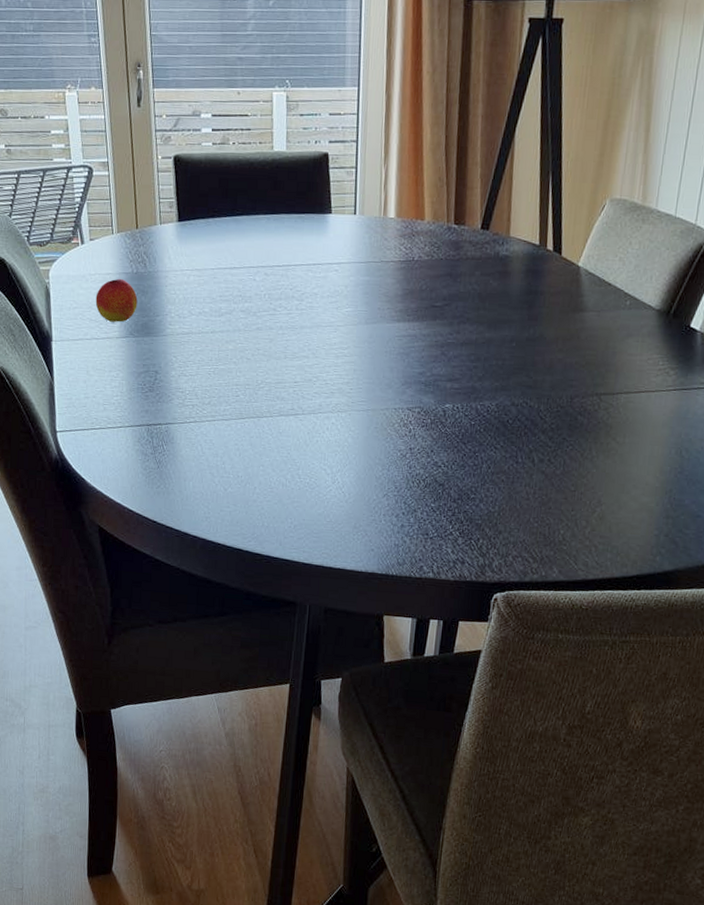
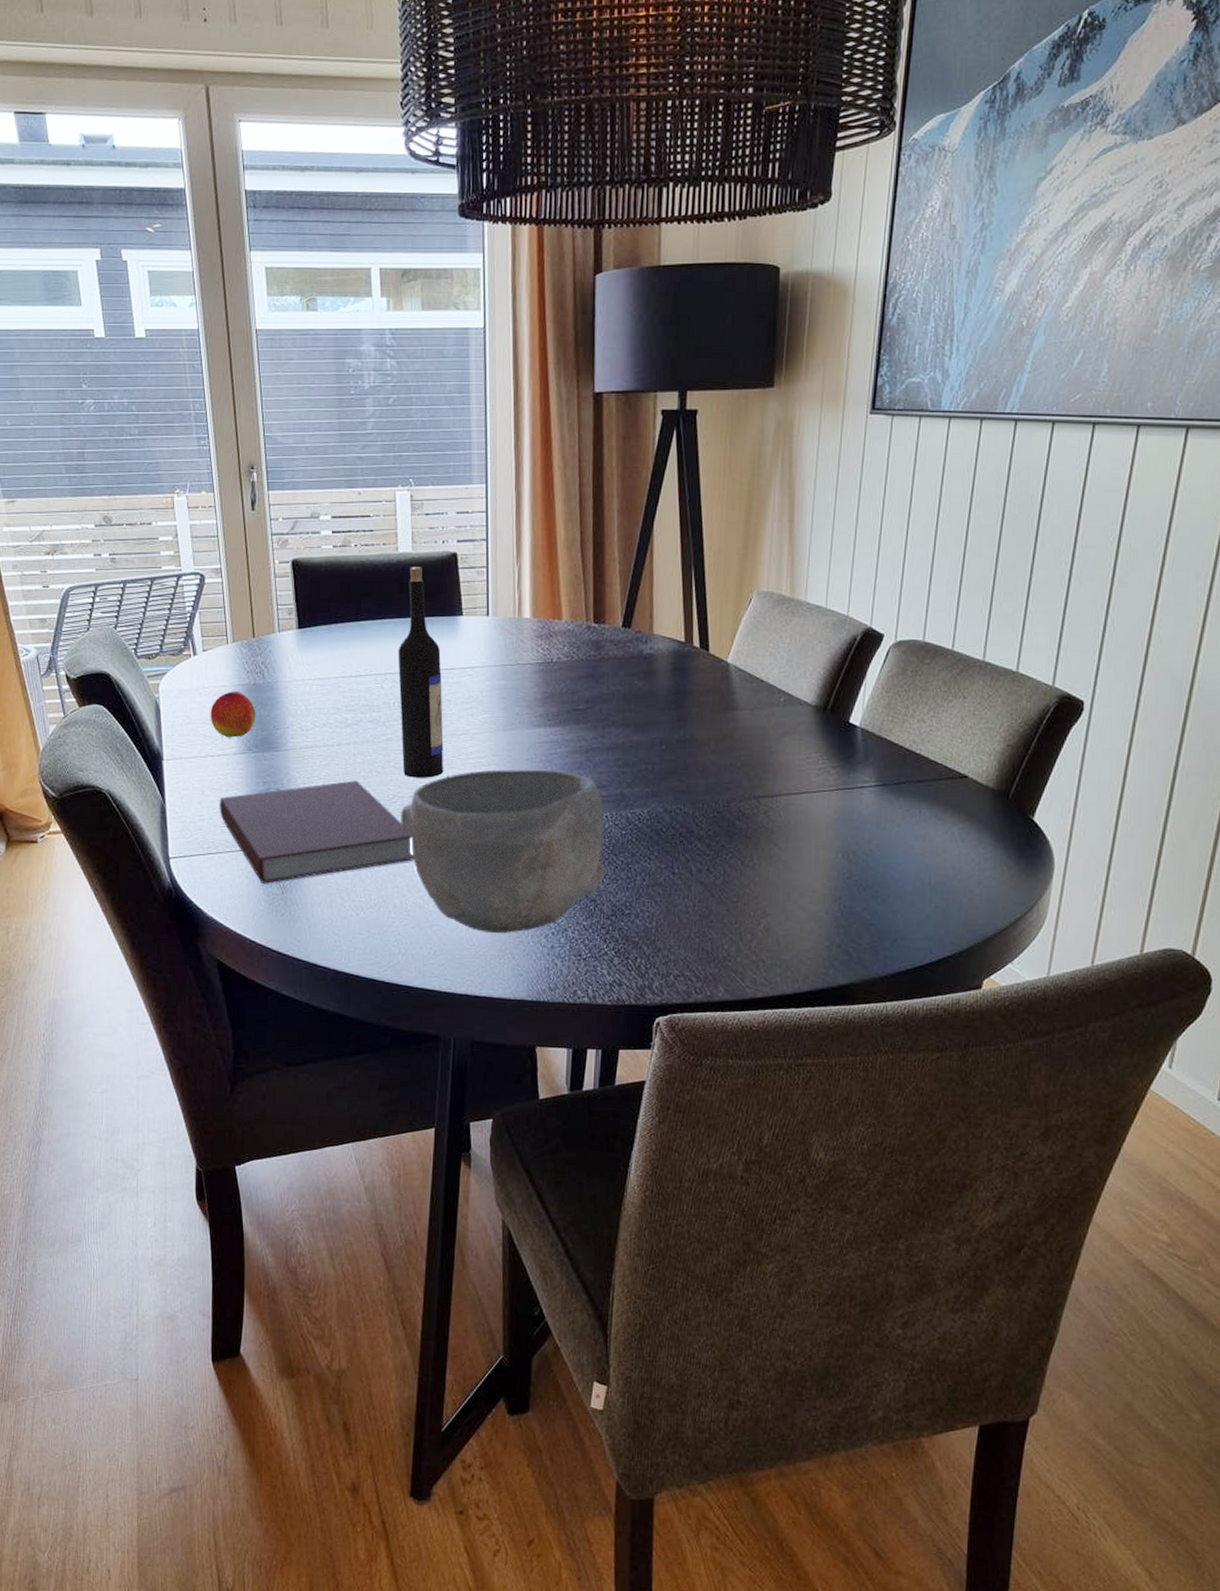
notebook: none [102,365,279,459] -> present [219,780,414,885]
bowl: none [267,360,456,512] -> present [401,769,605,934]
wine bottle: none [269,165,310,366] -> present [397,567,444,778]

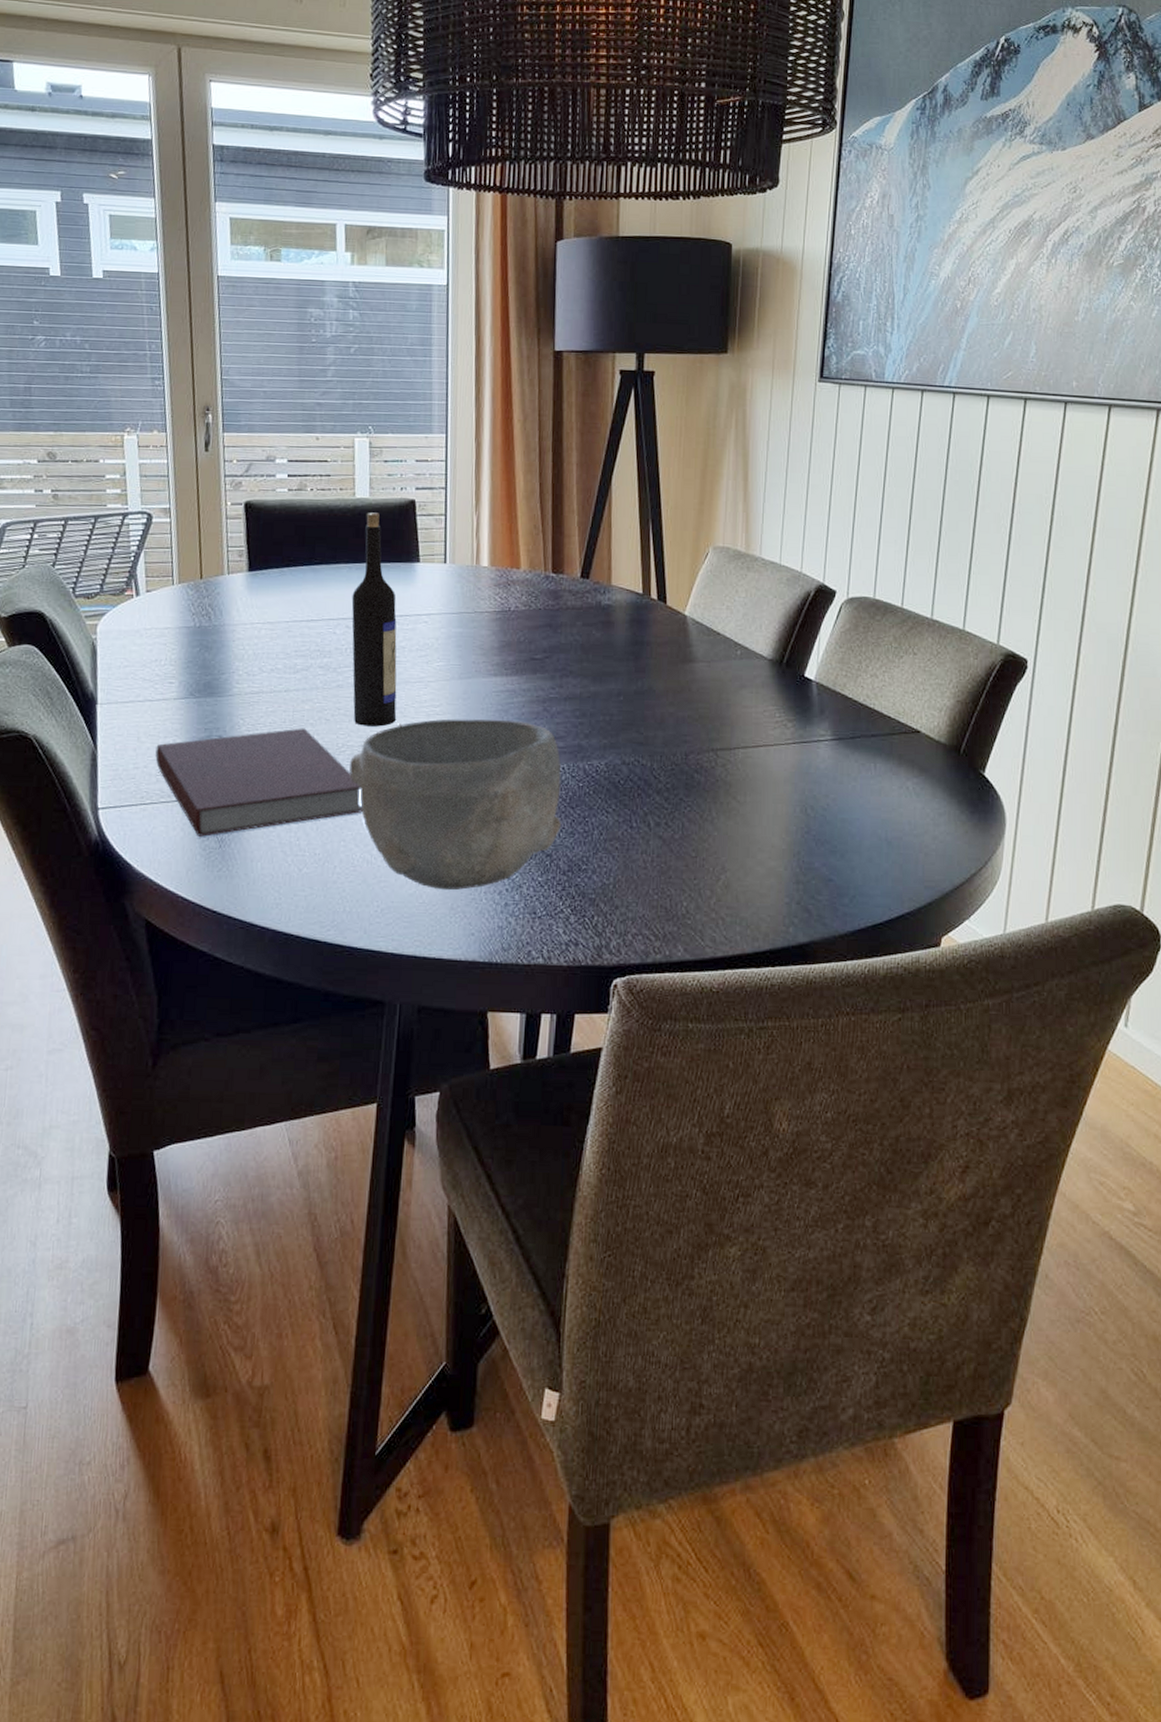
peach: present [210,690,256,738] -> none [150,633,200,682]

